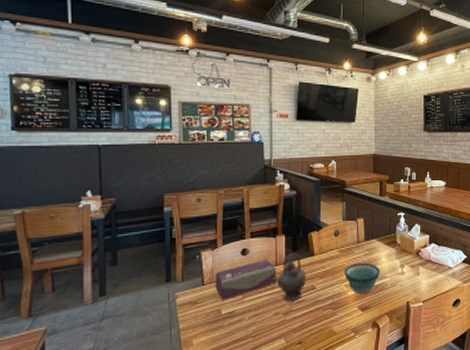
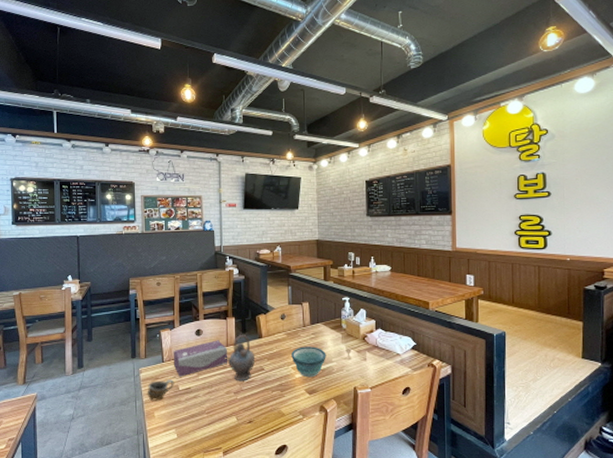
cup: none [184,303,216,328] -> present [147,379,175,401]

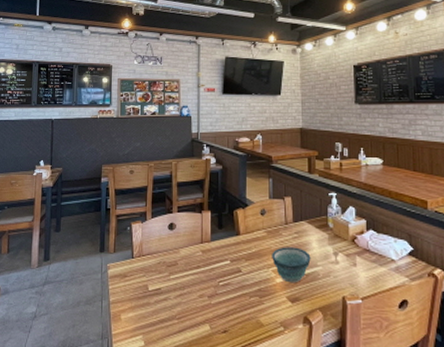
cup: present [147,379,175,401] -> none [114,278,144,302]
tissue box: present [173,340,228,377] -> none [143,235,203,276]
teapot: present [224,334,256,382] -> none [197,230,232,284]

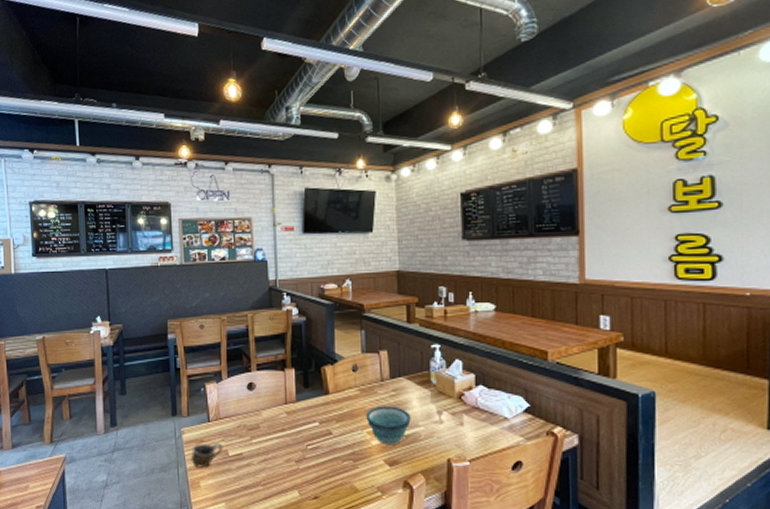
cup: none [114,278,144,302] -> present [191,443,223,468]

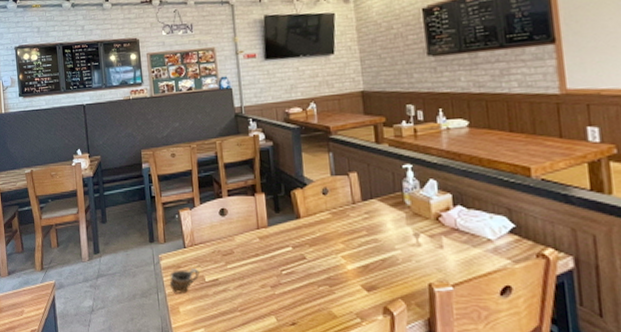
bowl: present [366,406,411,446] -> none [339,229,387,270]

